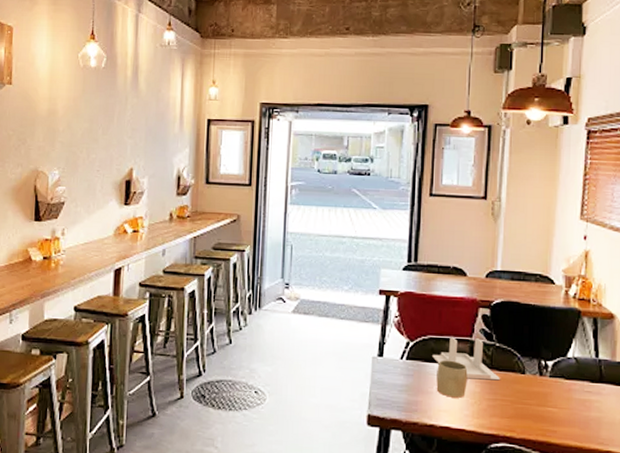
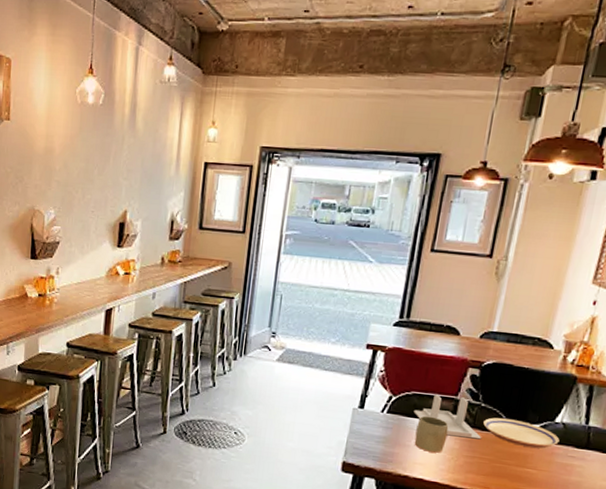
plate: none [500,357,574,385] -> present [483,417,560,448]

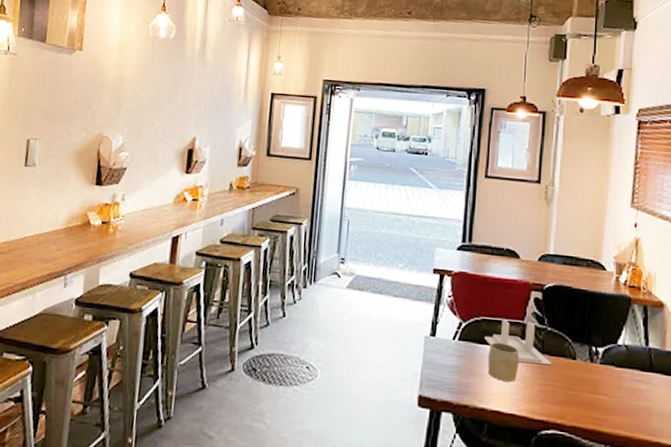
plate: present [483,417,560,448] -> none [552,342,625,373]

